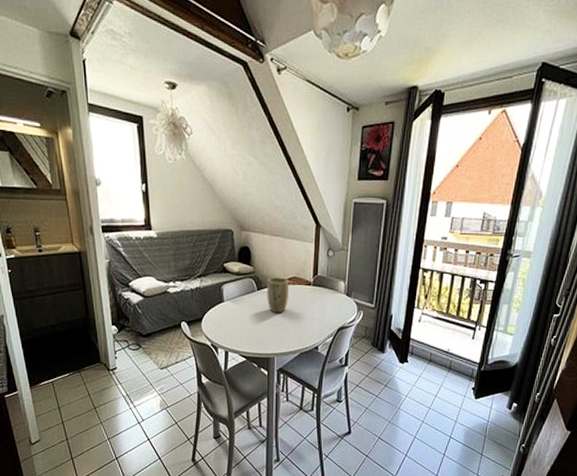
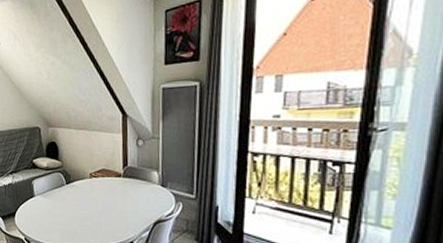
plant pot: present [267,277,290,313] -> none [75,170,99,207]

